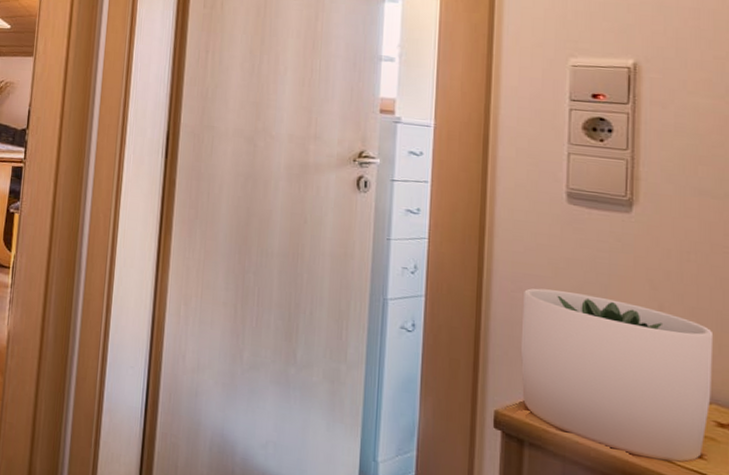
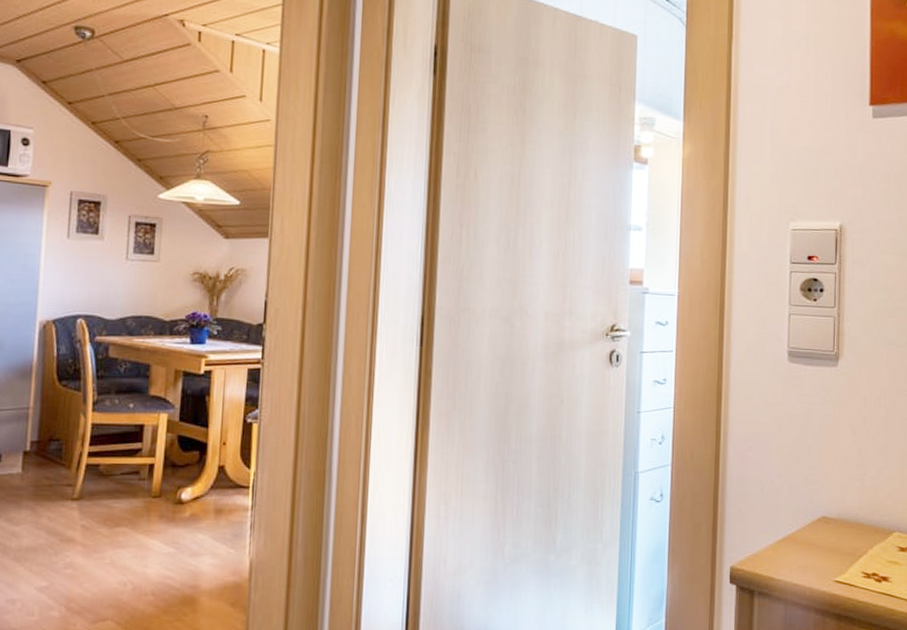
planter: present [520,288,714,463] -> none [751,445,897,589]

